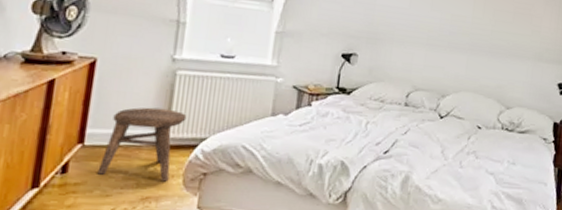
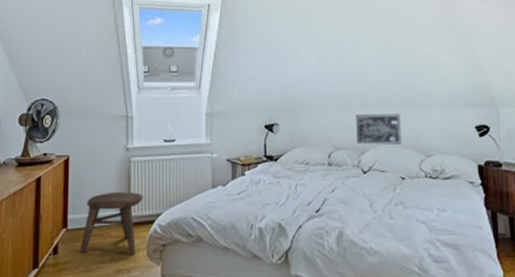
wall art: none [438,56,487,93] -> present [356,114,401,145]

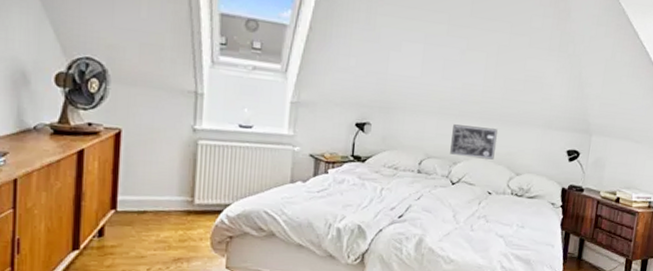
stool: present [80,191,143,255] -> none [131,175,211,244]

